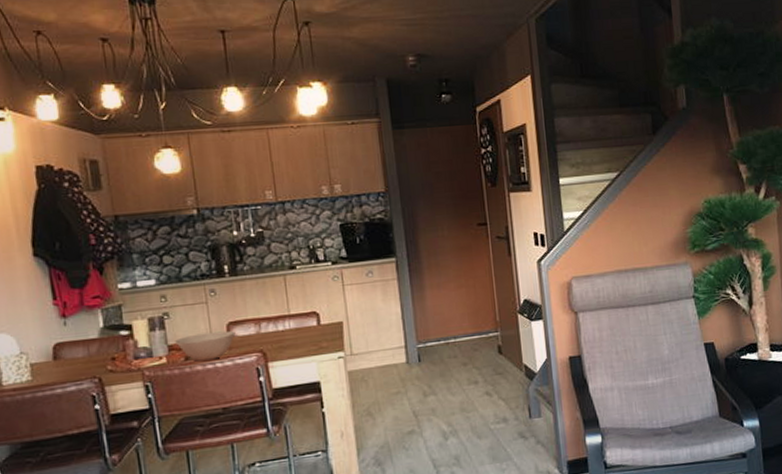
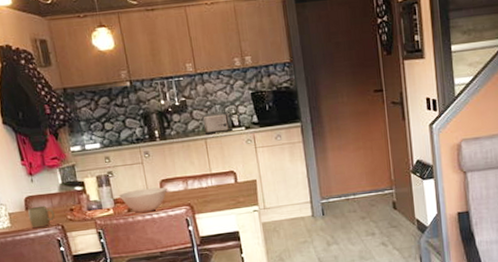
mug: none [55,353,91,382] -> present [27,205,55,229]
toaster: none [282,245,317,270] -> present [202,112,233,135]

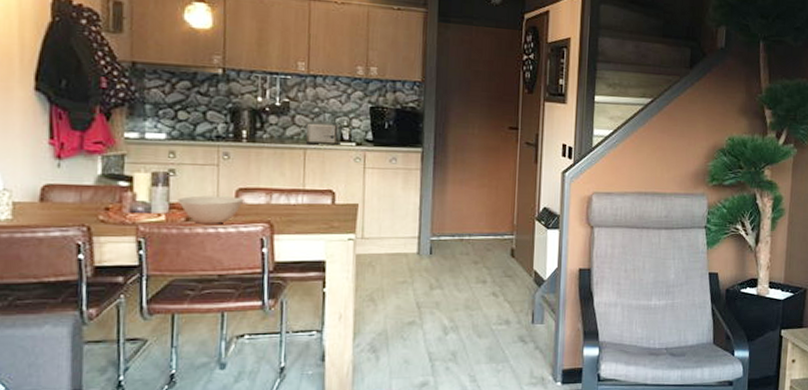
mug: present [27,205,55,229] -> none [41,198,81,226]

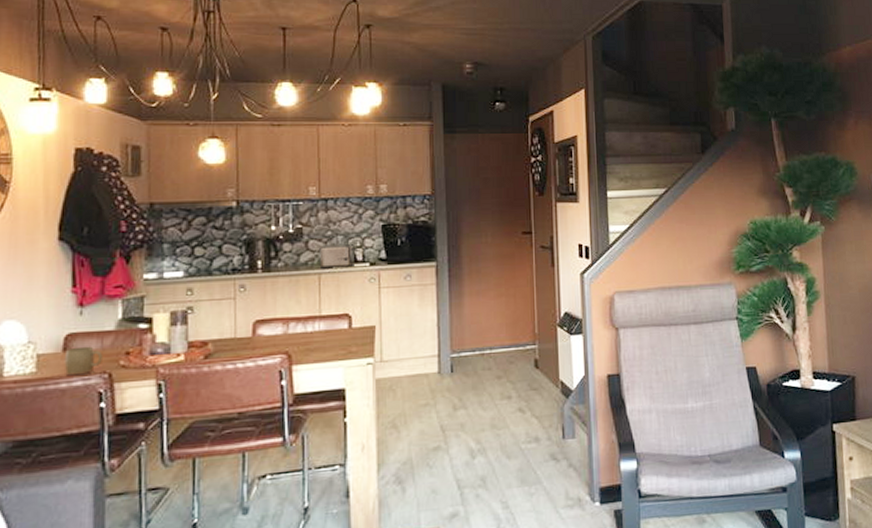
mug: none [41,198,81,226] -> present [64,346,103,376]
bowl: present [178,195,244,225] -> none [196,329,262,362]

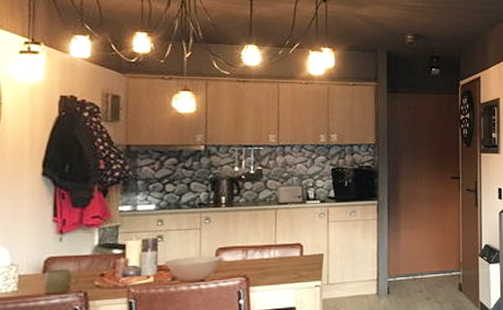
bowl: none [196,329,262,362] -> present [165,255,223,283]

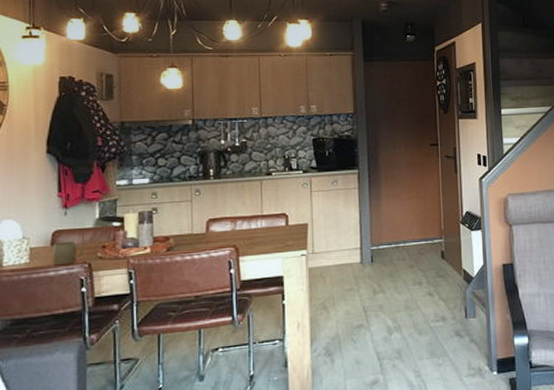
bowl: present [165,255,223,283] -> none [160,226,214,254]
toaster: present [276,184,309,205] -> none [261,155,291,176]

